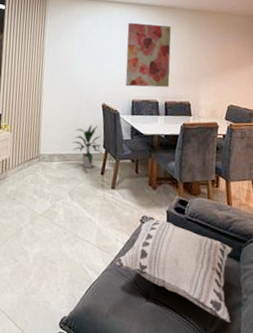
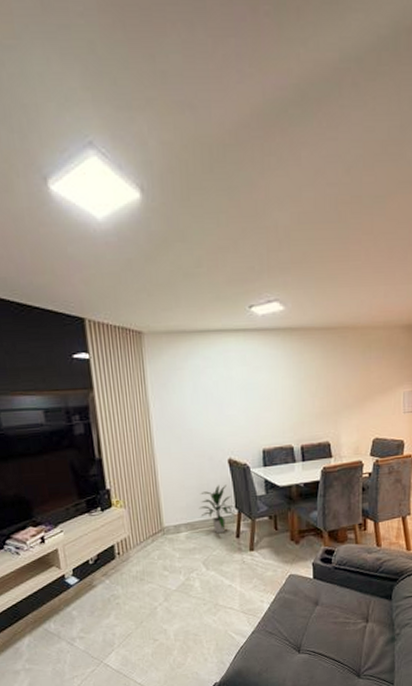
decorative pillow: present [114,215,233,323] -> none [261,571,385,658]
wall art: present [125,22,171,88] -> none [248,353,305,434]

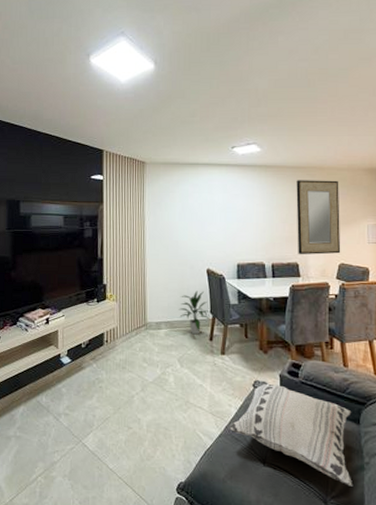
decorative pillow: none [261,571,385,658] -> present [228,380,354,487]
home mirror: none [326,341,375,433] -> present [296,180,341,255]

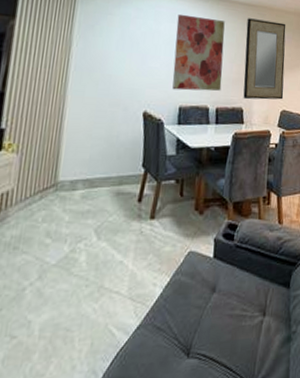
indoor plant: present [178,291,209,335] -> none [102,139,140,195]
wall art: none [228,184,276,250] -> present [172,14,225,92]
decorative pillow: present [228,380,354,487] -> none [149,248,283,364]

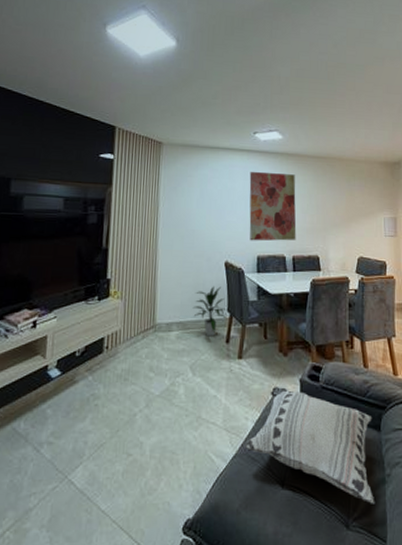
indoor plant: none [102,139,140,195] -> present [192,286,226,337]
decorative pillow: none [149,248,283,364] -> present [244,387,376,504]
home mirror: present [243,18,286,100] -> none [317,170,360,248]

